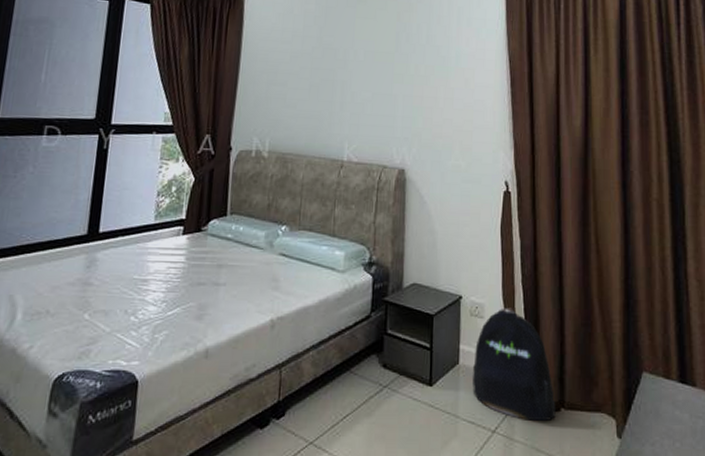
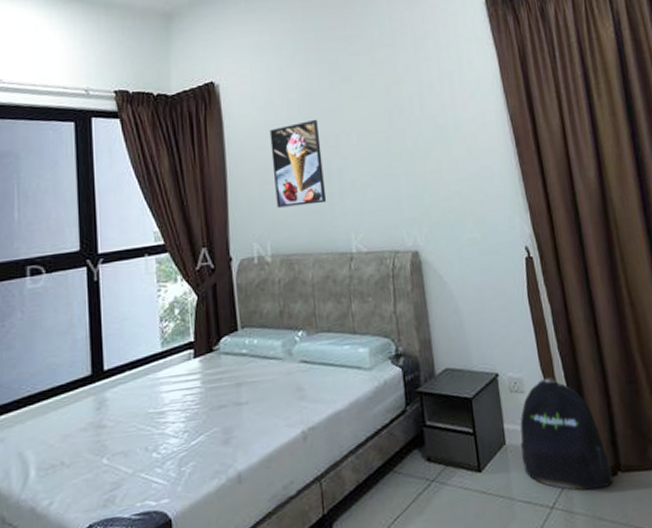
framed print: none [280,32,330,111] -> present [270,119,327,208]

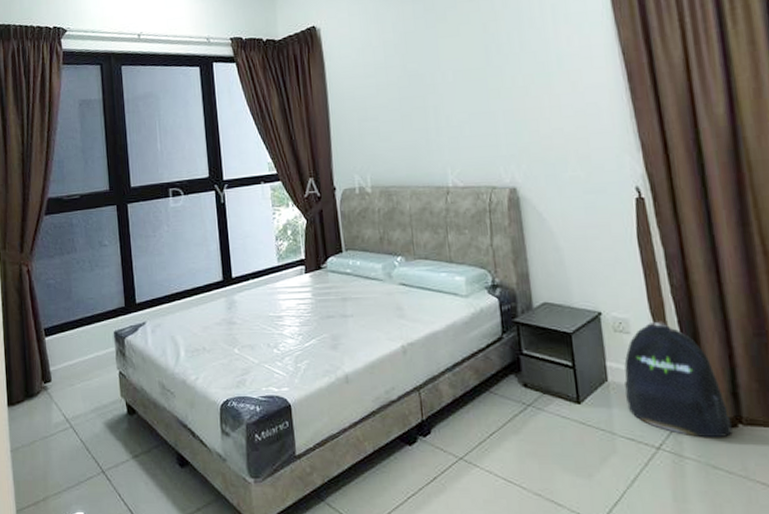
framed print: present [270,119,327,208] -> none [367,58,423,143]

